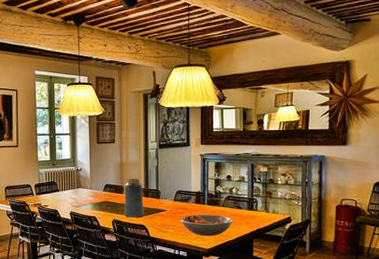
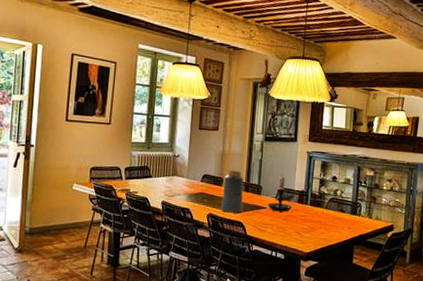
candle holder: none [167,178,190,213] -> present [268,175,292,212]
fruit bowl: present [181,214,234,236] -> none [281,215,336,239]

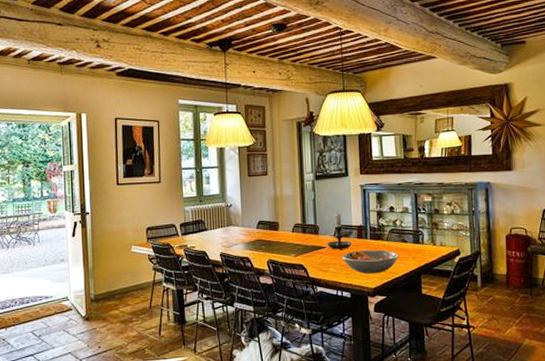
vase: present [221,171,244,213] -> none [280,214,302,257]
fruit bowl: none [281,215,336,239] -> present [342,250,399,274]

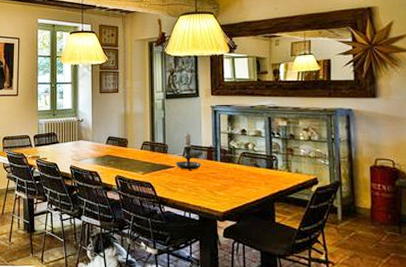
fruit bowl: present [342,250,399,274] -> none [191,172,251,198]

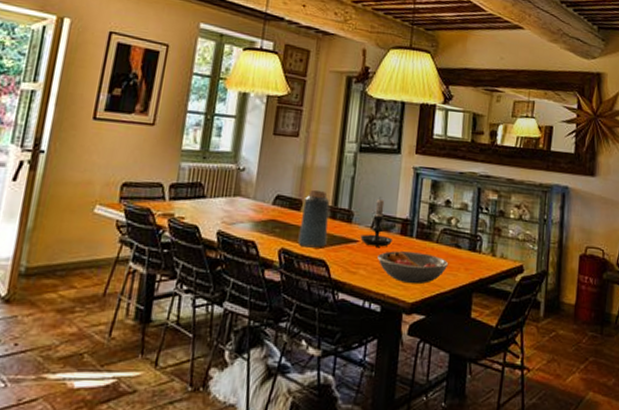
vase: none [128,131,150,174] -> present [298,190,330,248]
fruit bowl: none [191,172,251,198] -> present [377,251,449,285]

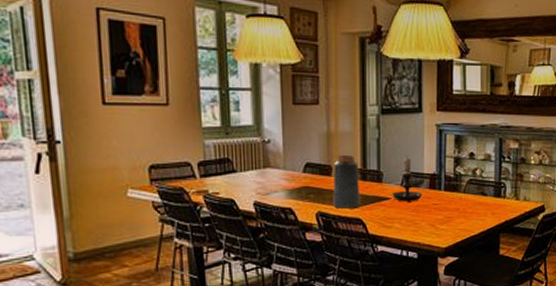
fruit bowl: present [377,251,449,285] -> none [410,203,477,232]

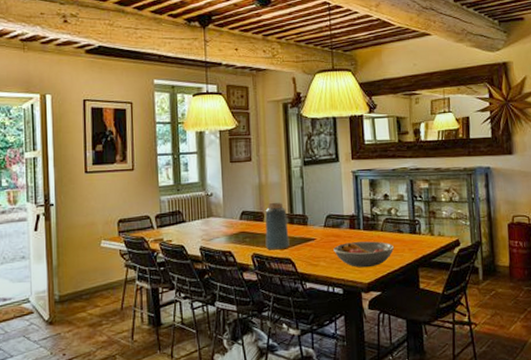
candle holder: present [392,155,422,202] -> none [316,200,344,242]
fruit bowl: none [410,203,477,232] -> present [333,241,395,268]

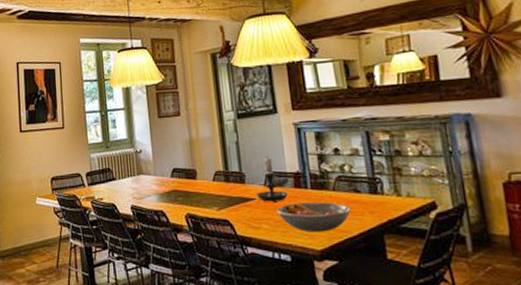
vase: present [265,203,290,250] -> none [197,159,226,210]
candle holder: none [316,200,344,242] -> present [256,156,288,202]

